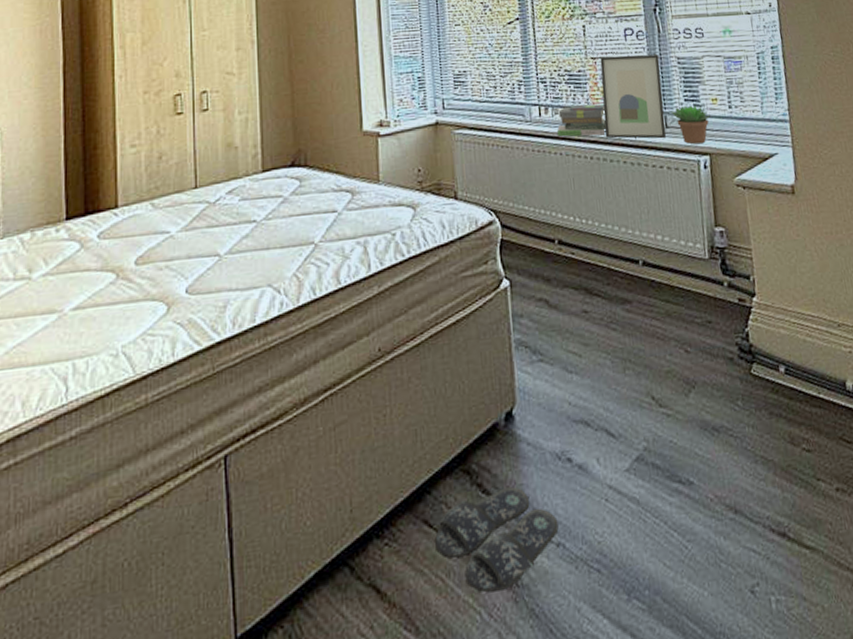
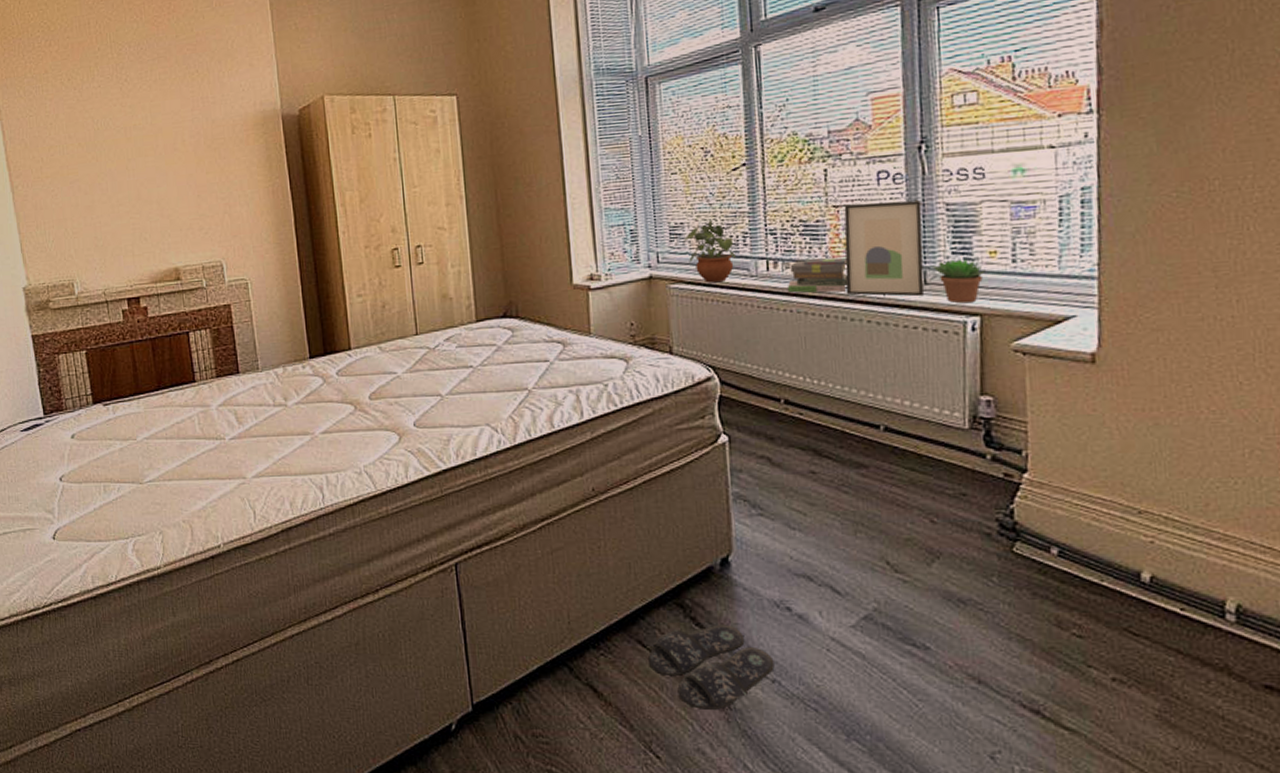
potted plant: none [466,68,513,128] -> present [683,219,737,283]

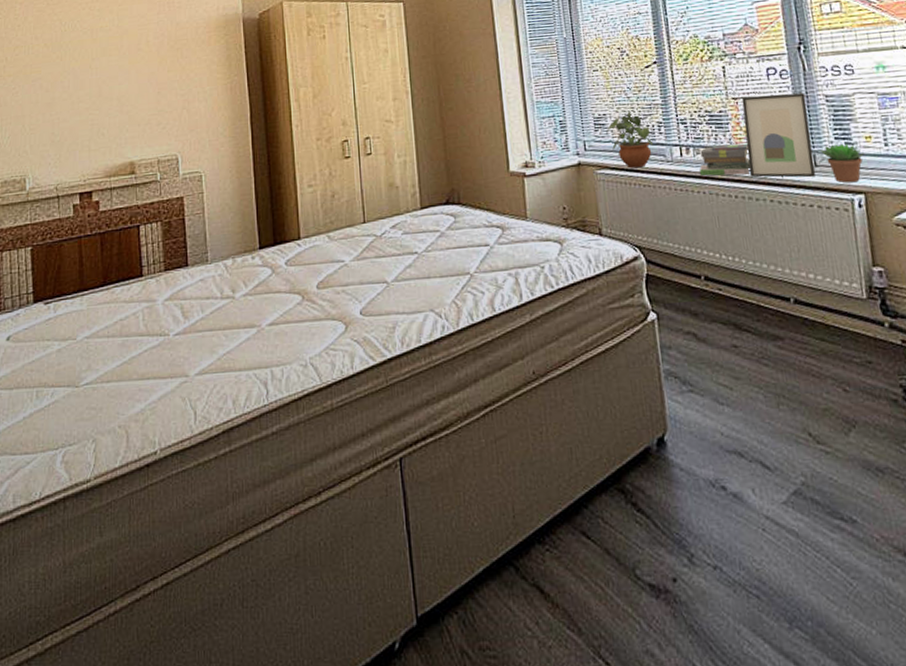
slippers: present [648,624,775,710] -> none [593,508,715,605]

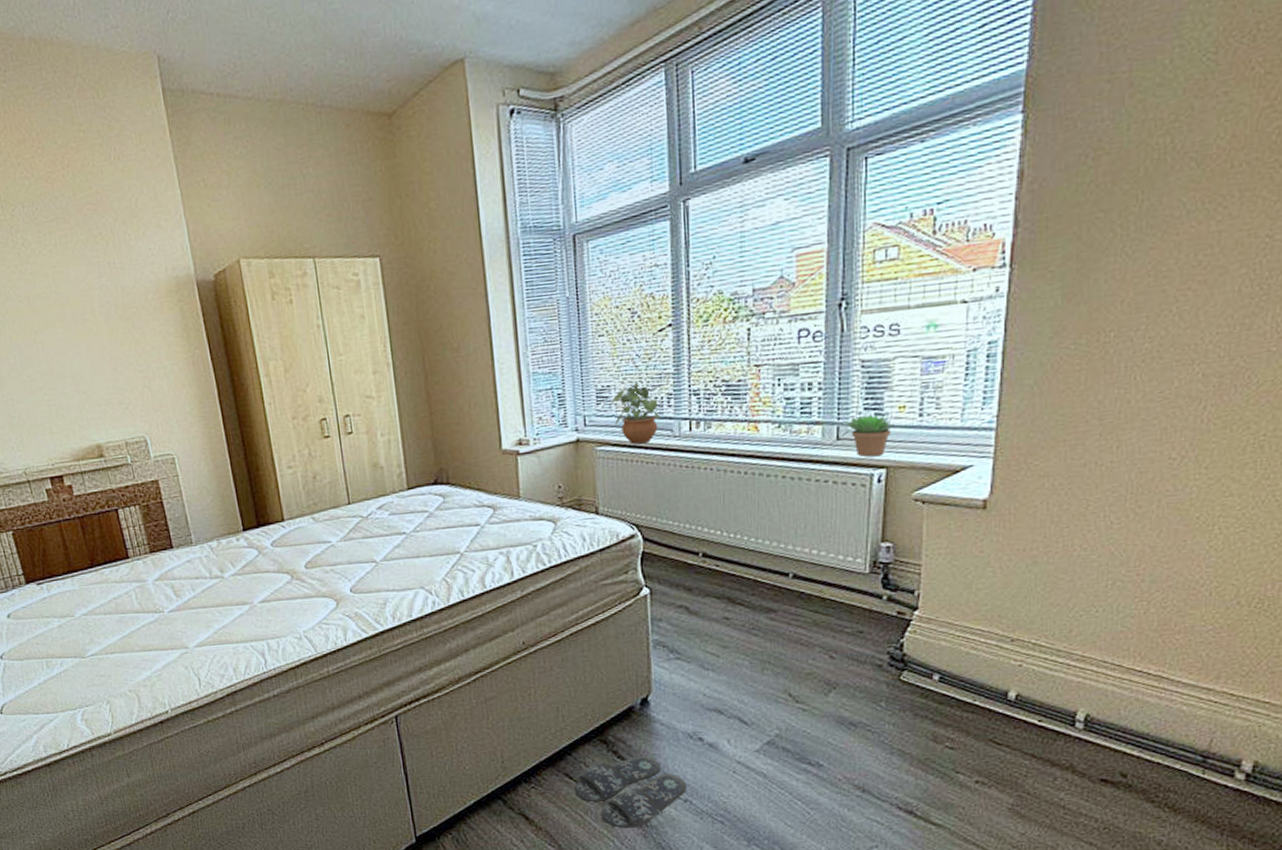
slippers: none [593,508,715,605] -> present [575,755,687,828]
books: present [699,143,751,176] -> none [709,415,766,452]
picture frame: present [741,92,816,179] -> none [763,356,840,453]

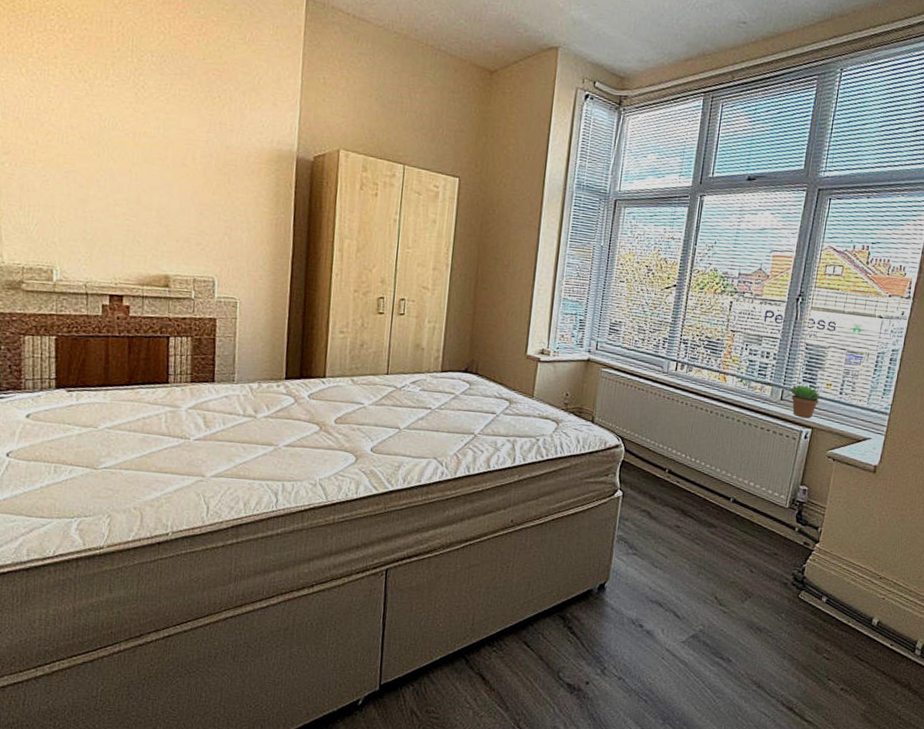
slippers: present [575,755,687,828] -> none [530,634,623,698]
potted plant: present [609,381,661,445] -> none [618,323,656,374]

